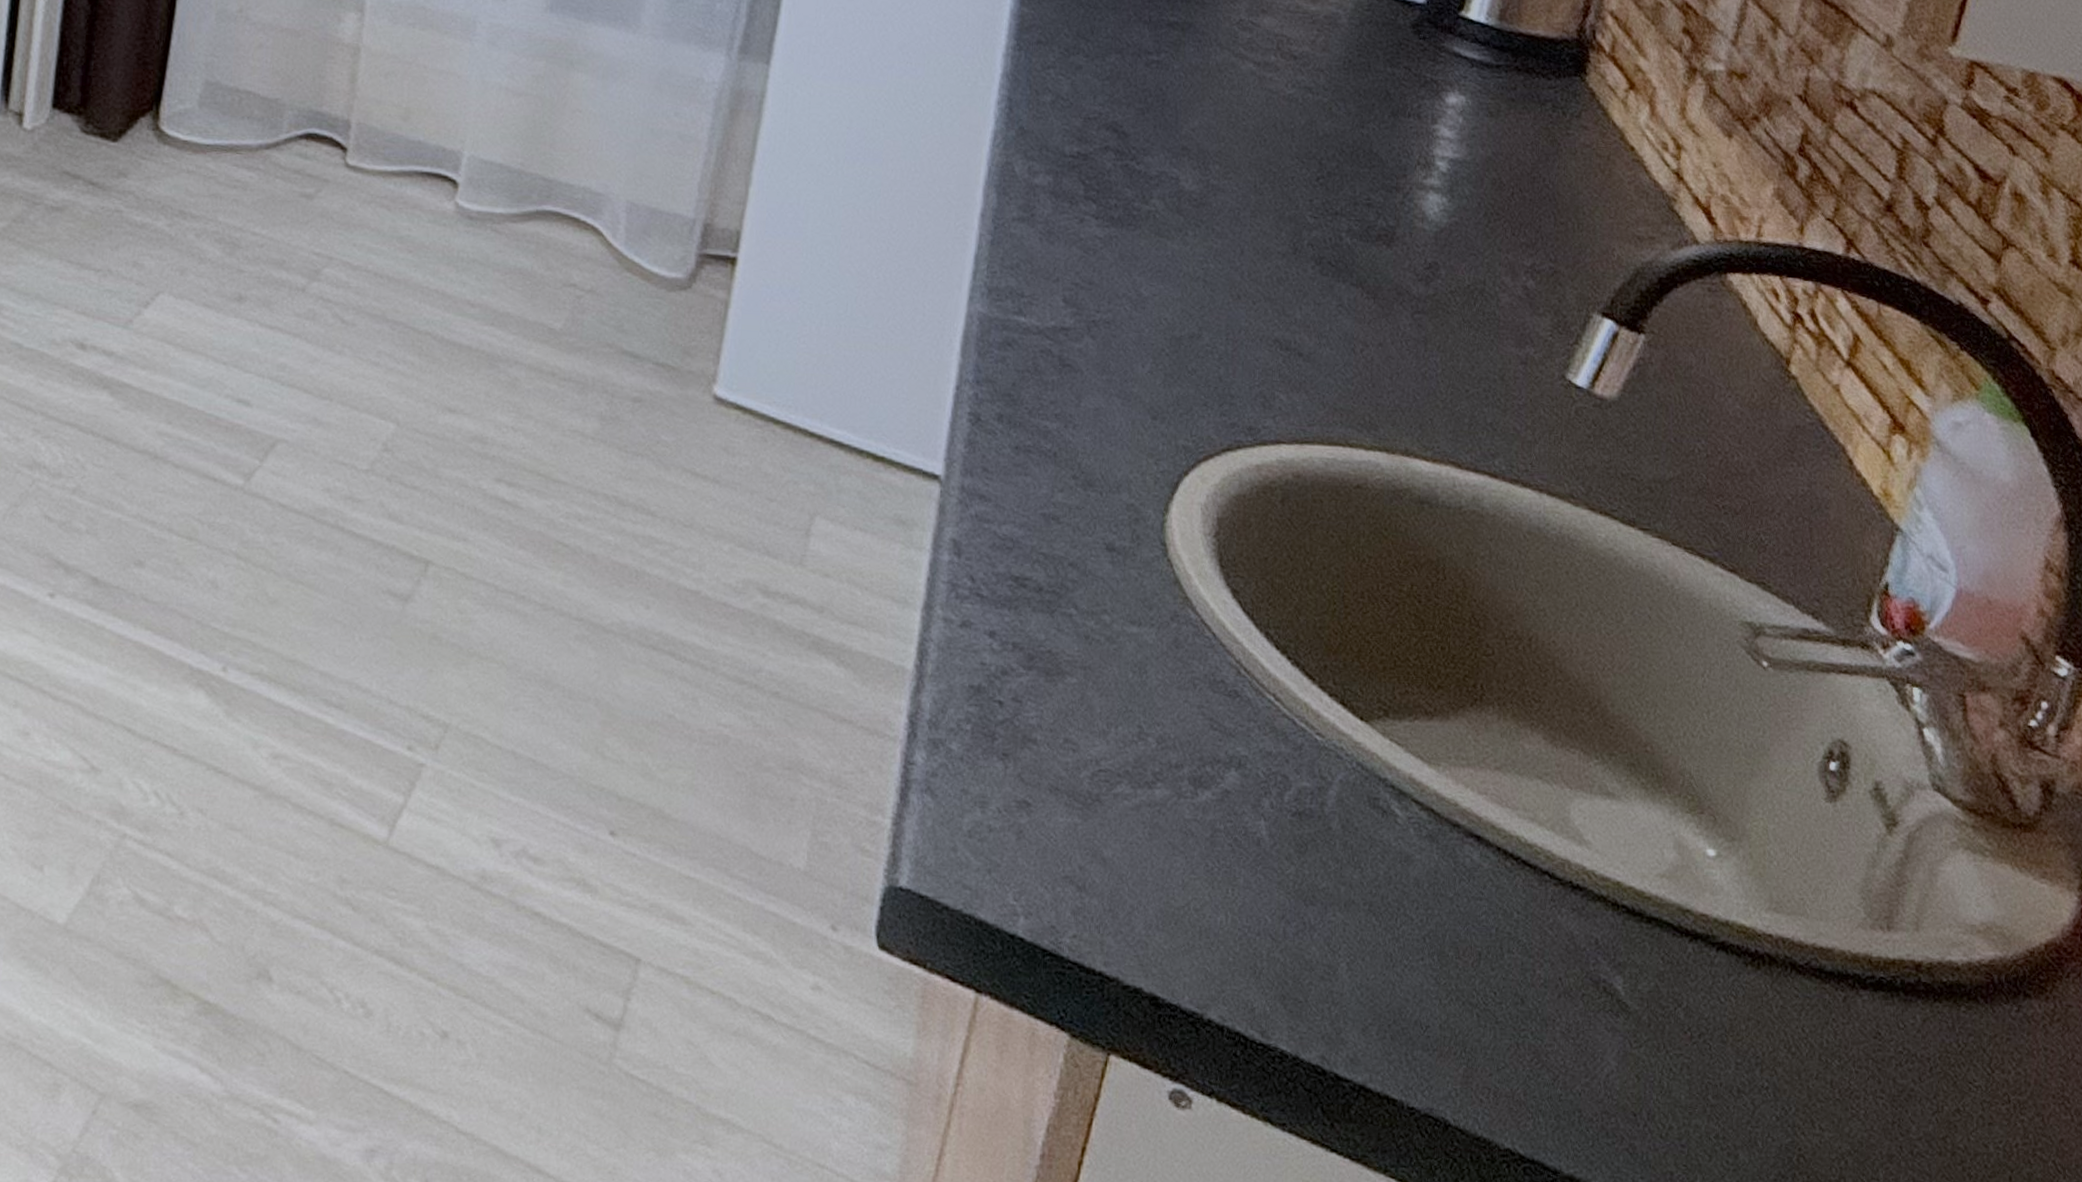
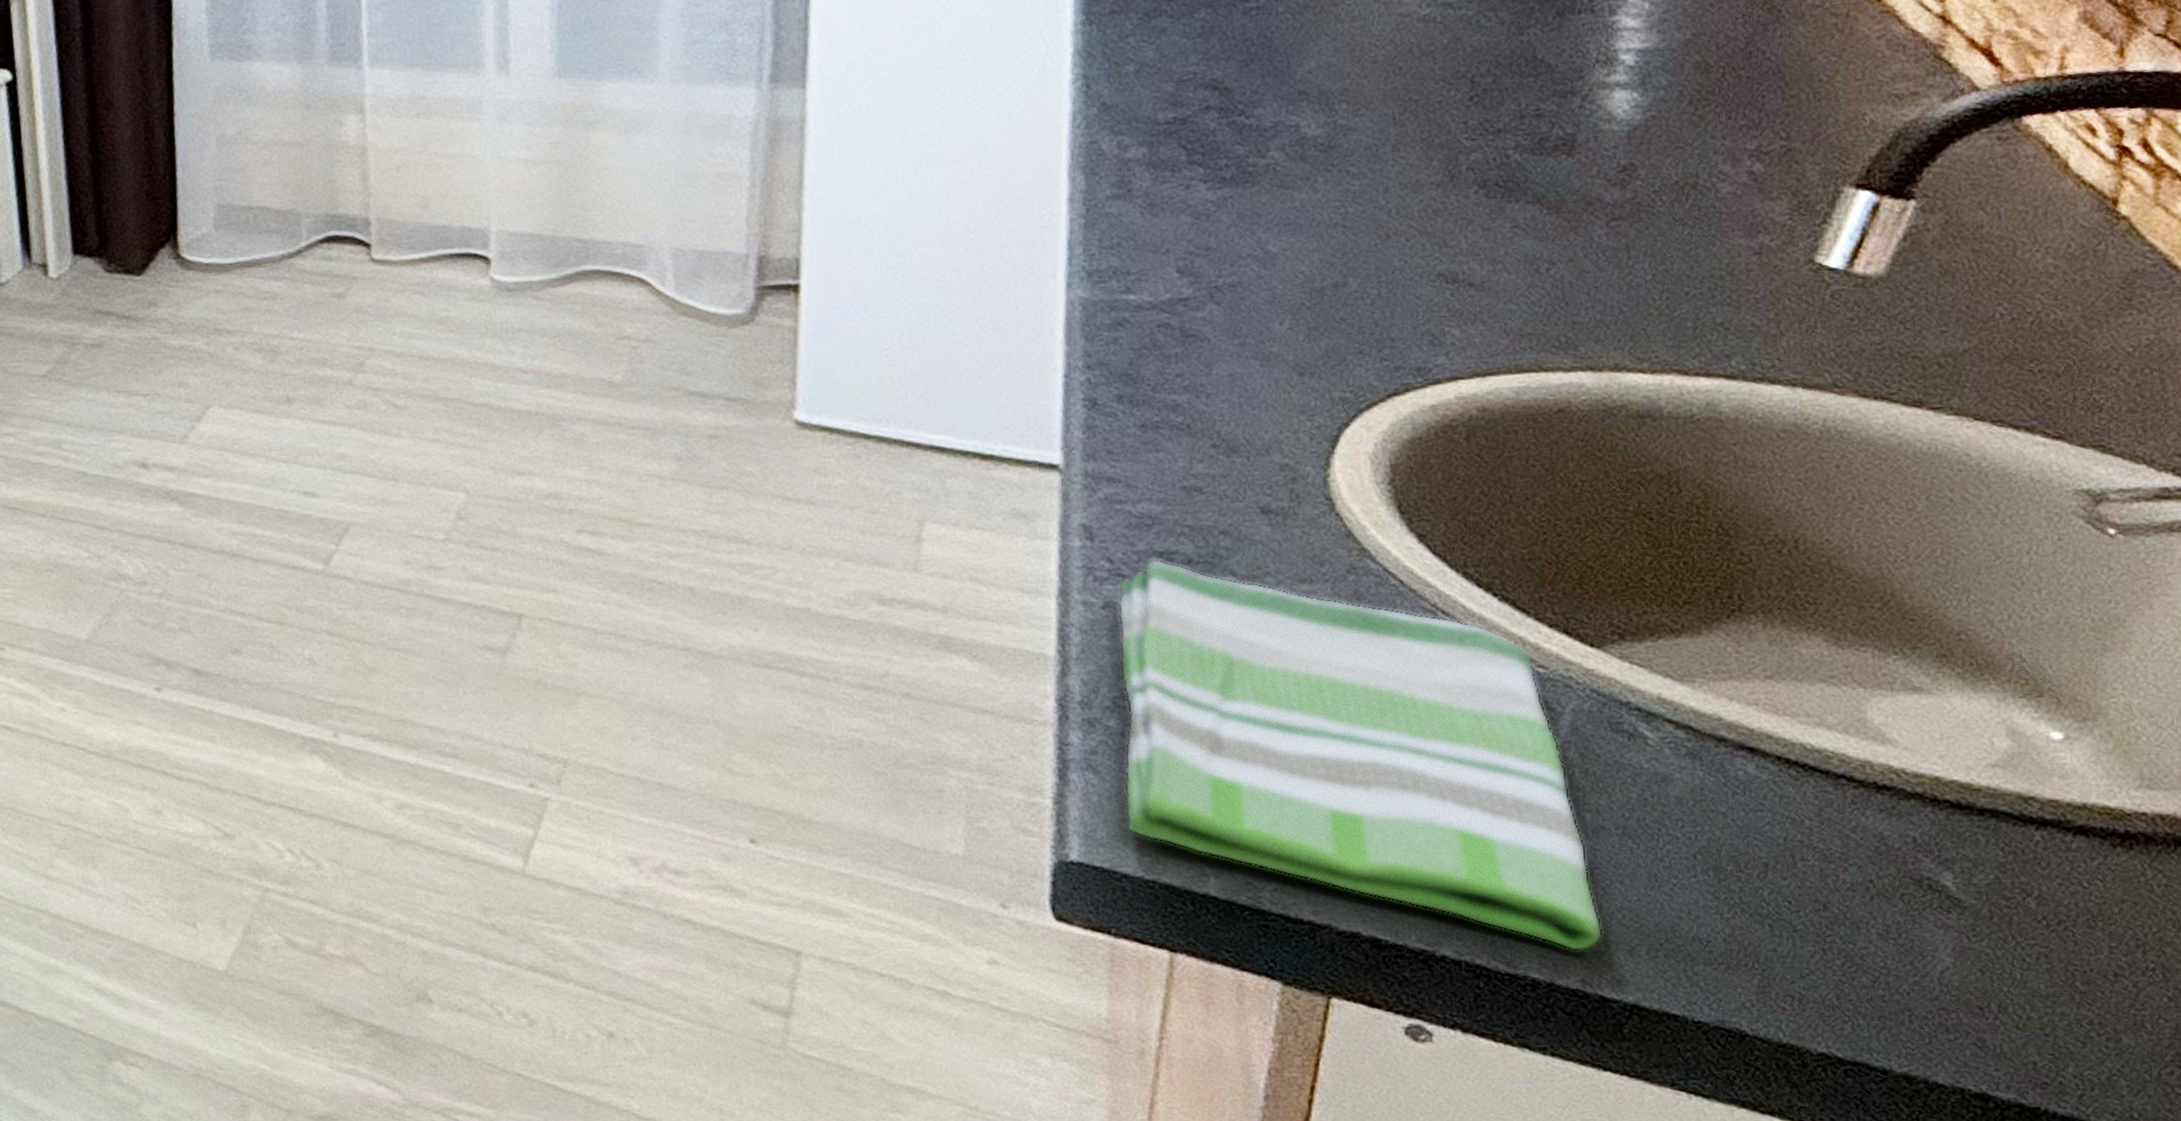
dish towel: none [952,582,1344,1026] -> present [1118,558,1603,952]

